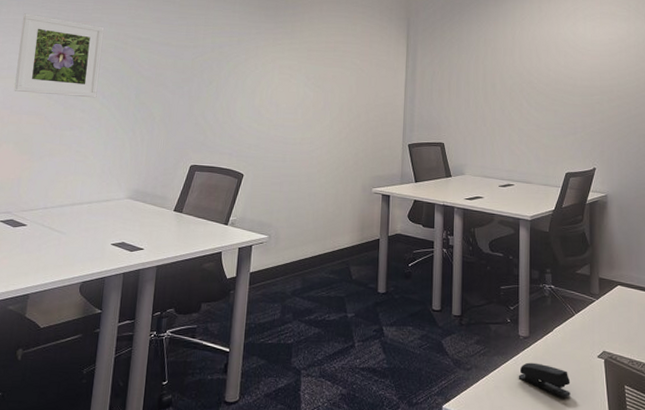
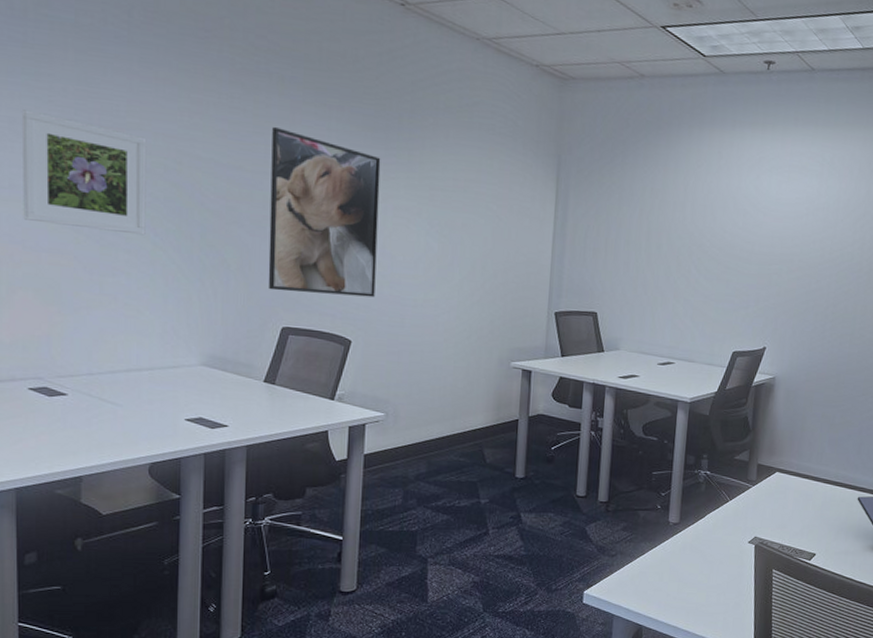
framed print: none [182,13,271,138] -> present [268,127,381,298]
stapler: present [518,362,571,397] -> none [665,548,719,581]

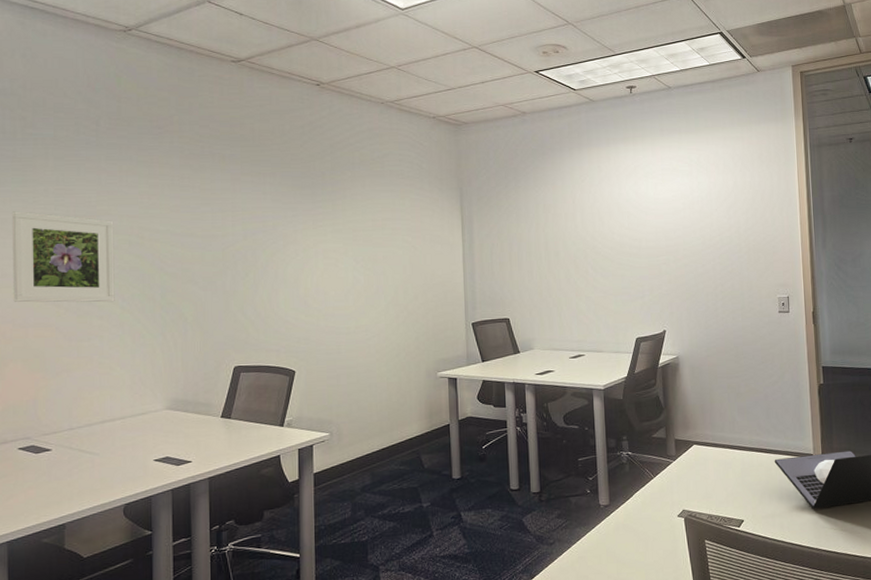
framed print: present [268,127,381,298] -> none [217,197,313,335]

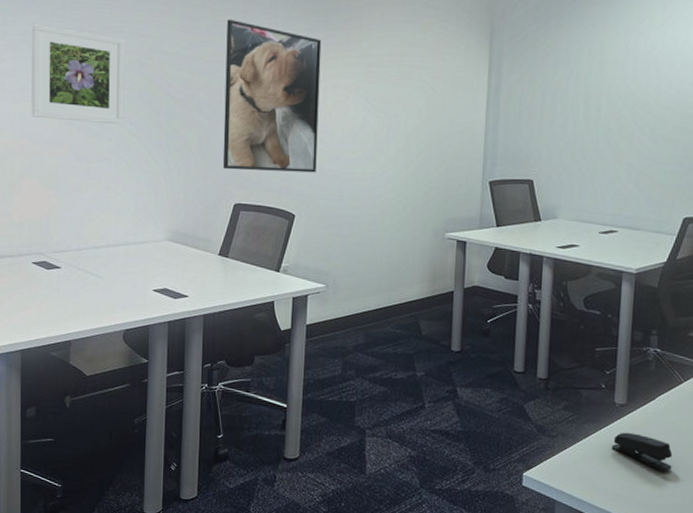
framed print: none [217,197,313,335] -> present [222,20,322,173]
stapler: none [601,529,654,559] -> present [611,432,673,471]

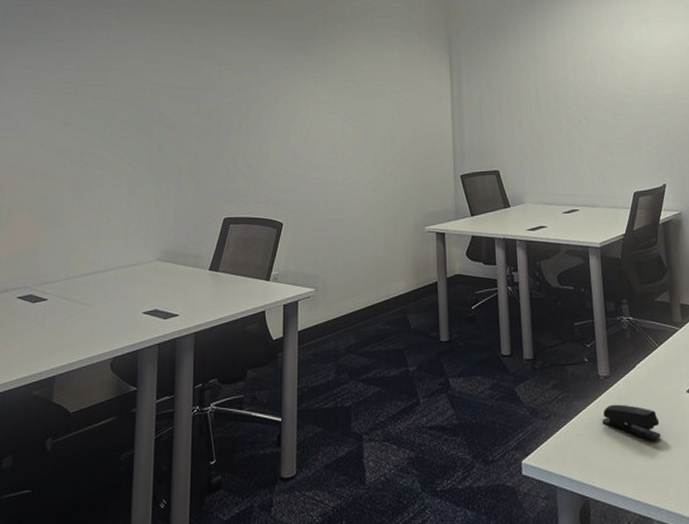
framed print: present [31,23,125,125] -> none [24,66,119,154]
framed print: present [222,20,322,173] -> none [212,51,301,186]

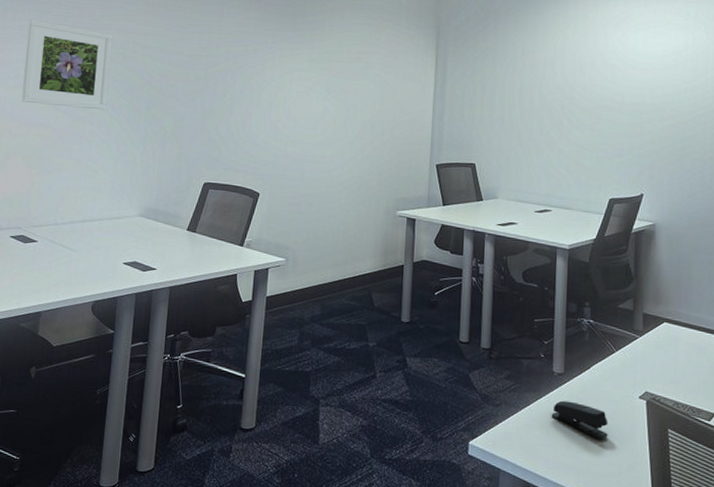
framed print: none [24,66,119,154] -> present [21,19,113,110]

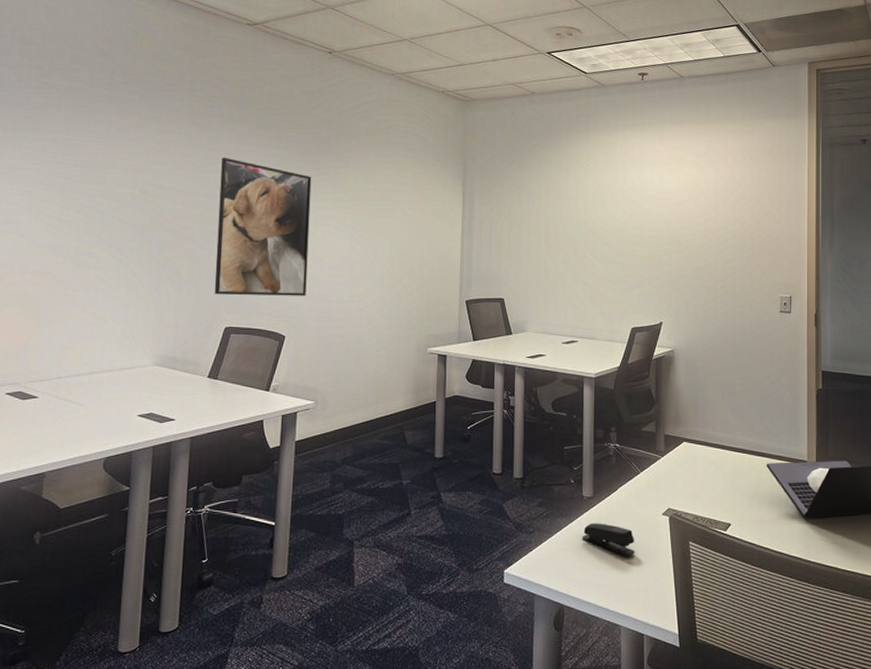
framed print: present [21,19,113,110] -> none [14,158,119,254]
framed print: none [195,20,289,155] -> present [214,158,312,296]

